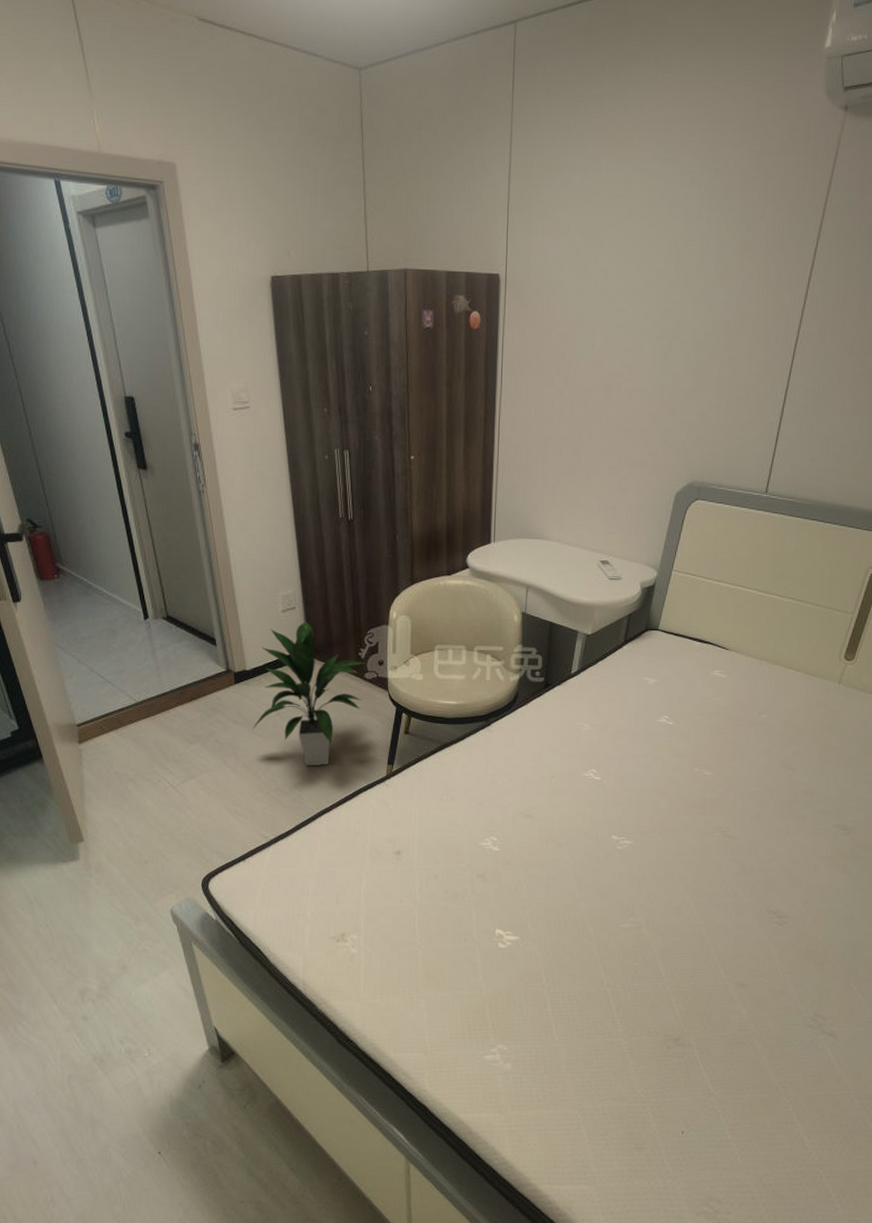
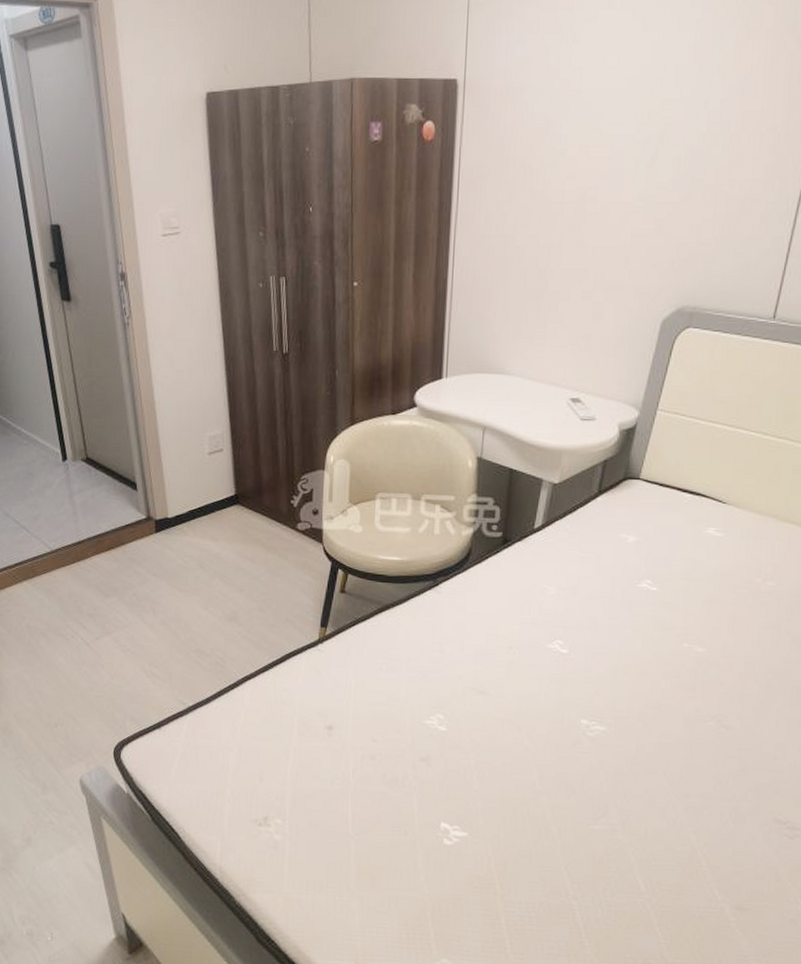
indoor plant: present [253,621,365,766] -> none [173,465,298,626]

